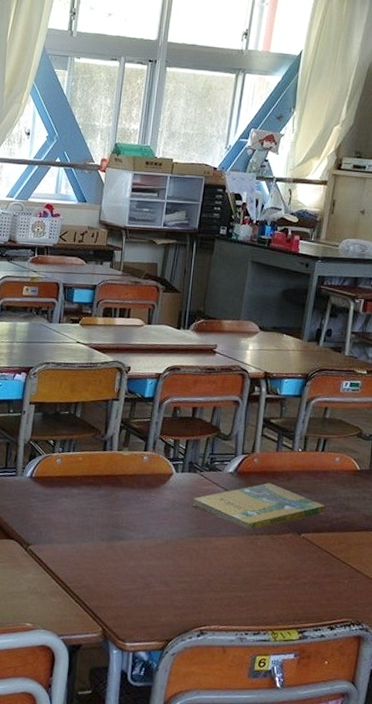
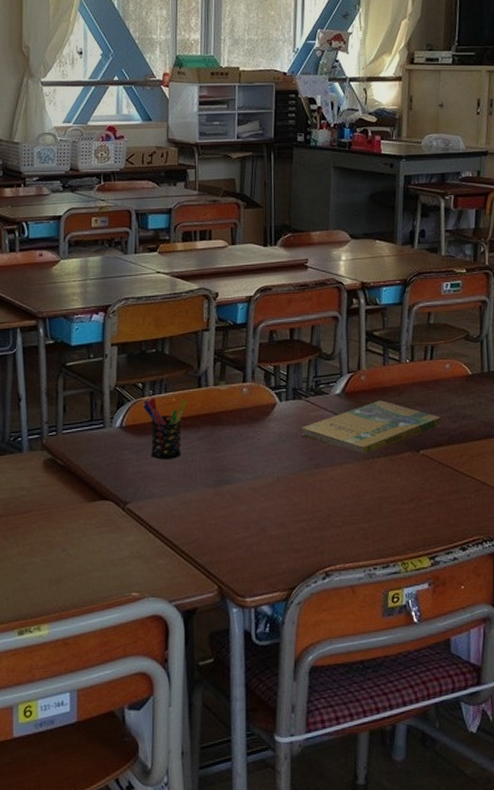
pen holder: none [52,454,92,512] -> present [143,397,187,460]

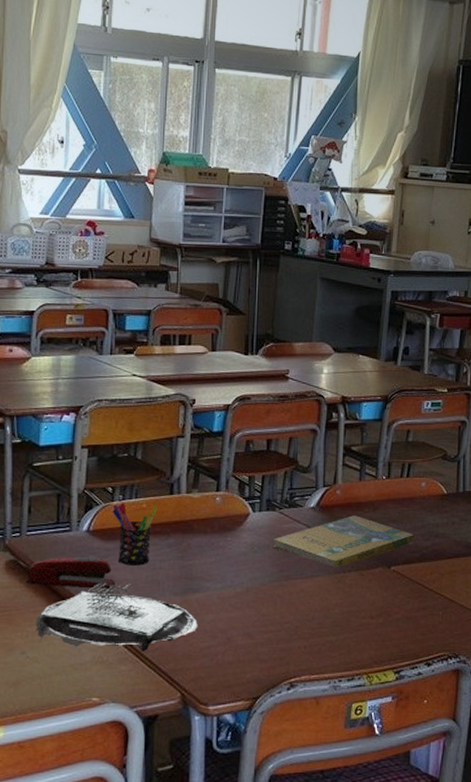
stapler: none [64,453,149,484] -> present [26,557,115,589]
plate: none [75,477,231,546] -> present [36,582,198,652]

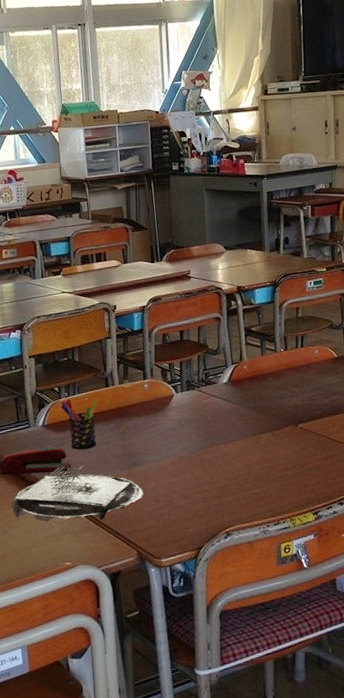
booklet: present [272,515,415,568] -> none [196,385,315,432]

